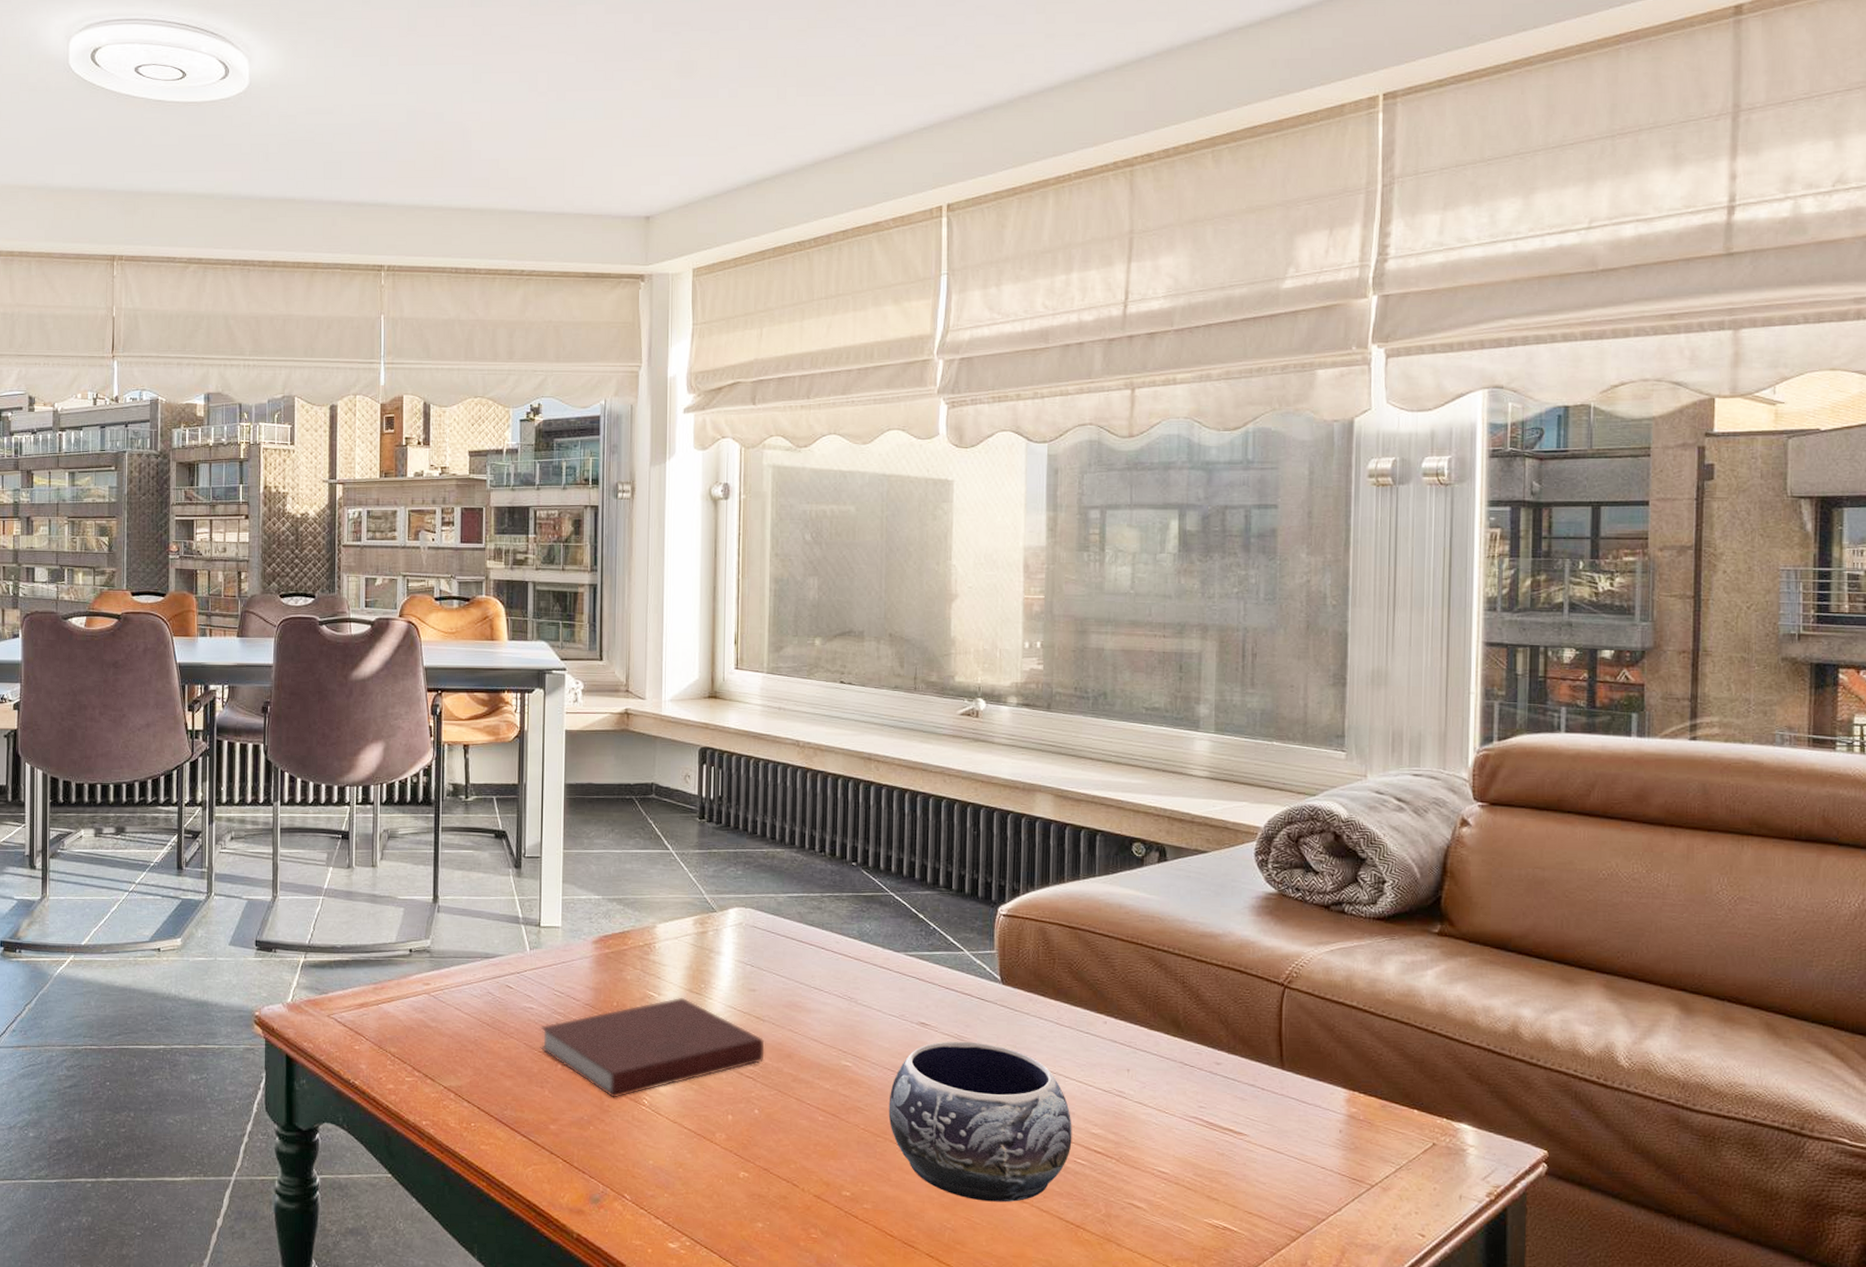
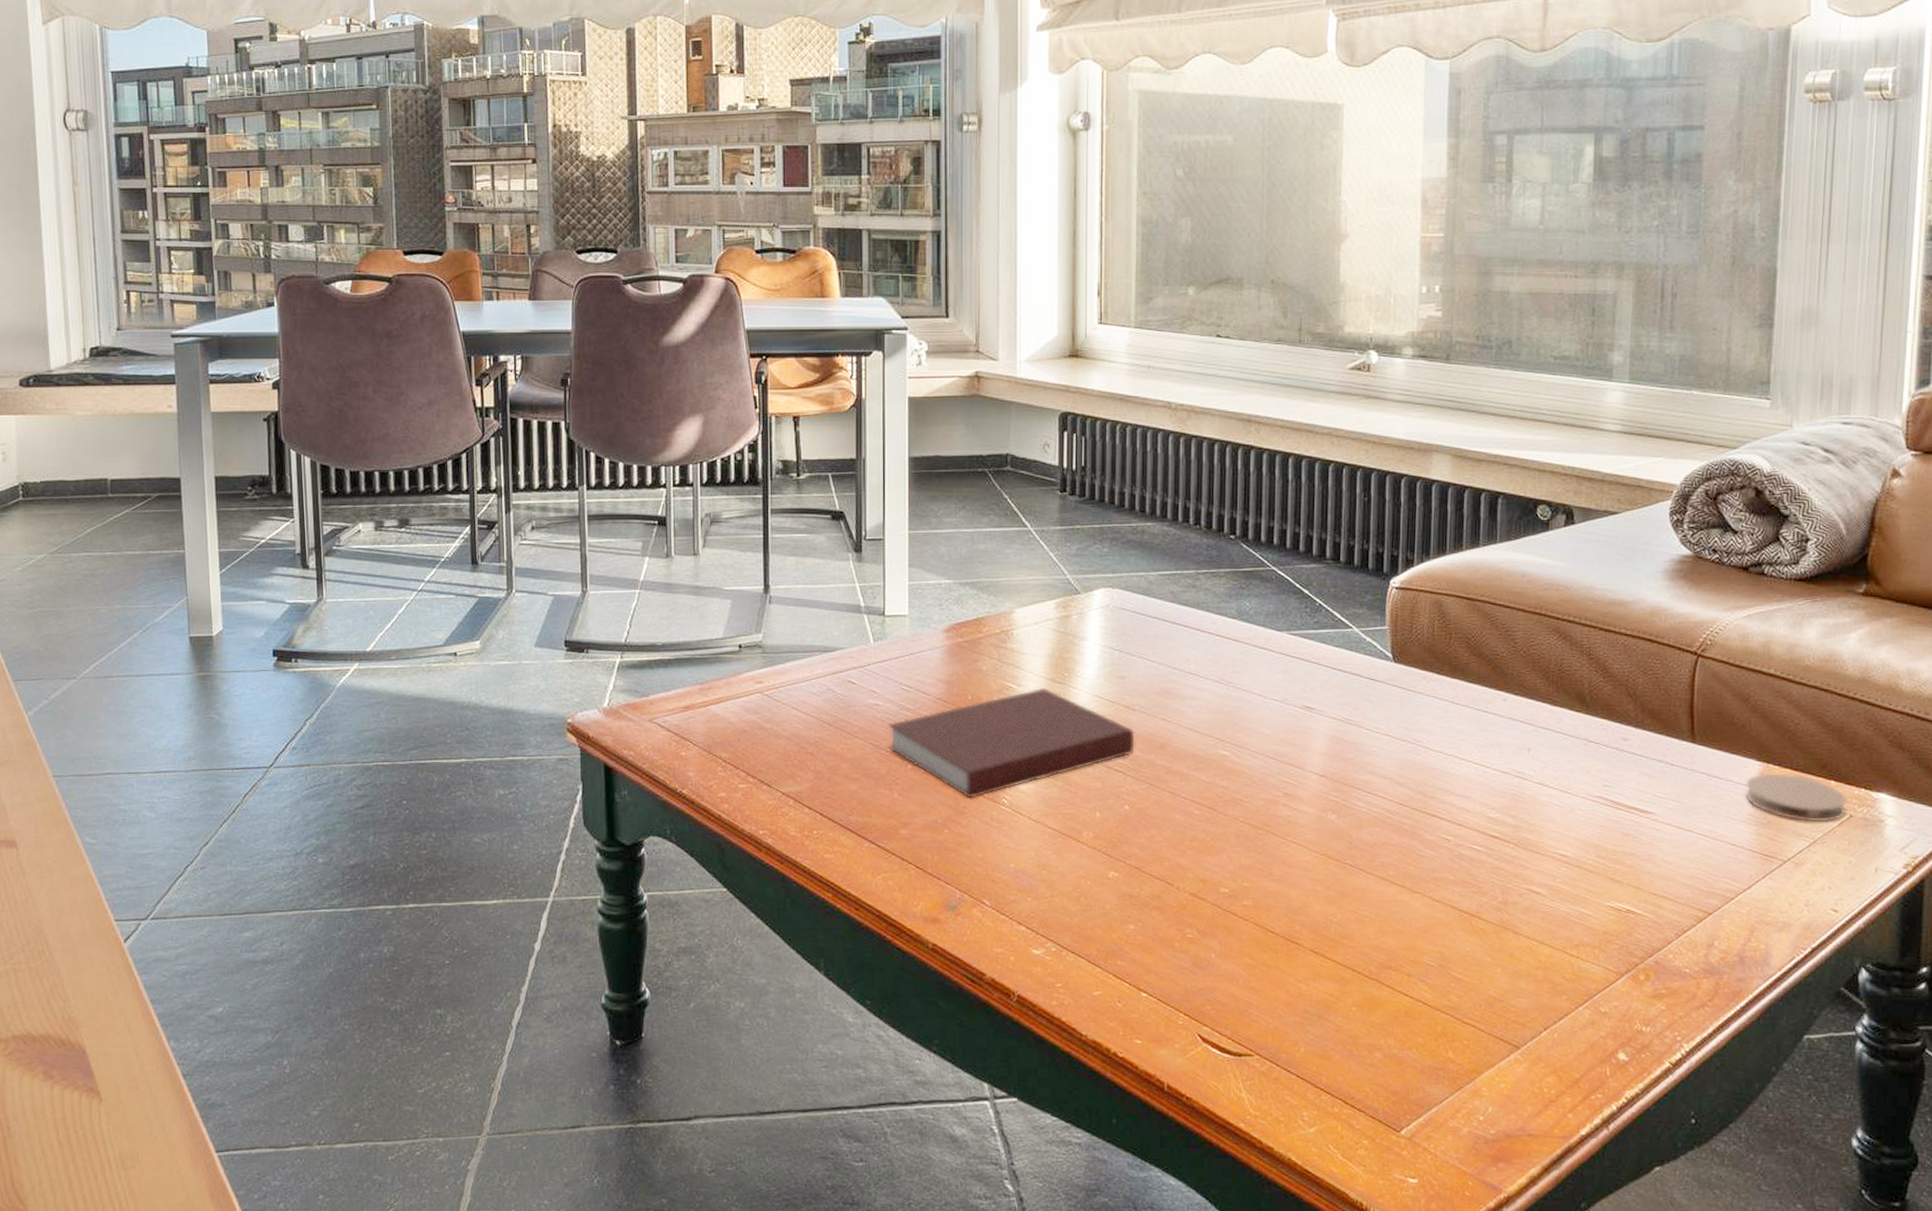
decorative bowl: present [888,1041,1072,1203] -> none [1270,725,1468,893]
coaster: none [1332,1101,1429,1150] -> present [1744,773,1847,823]

